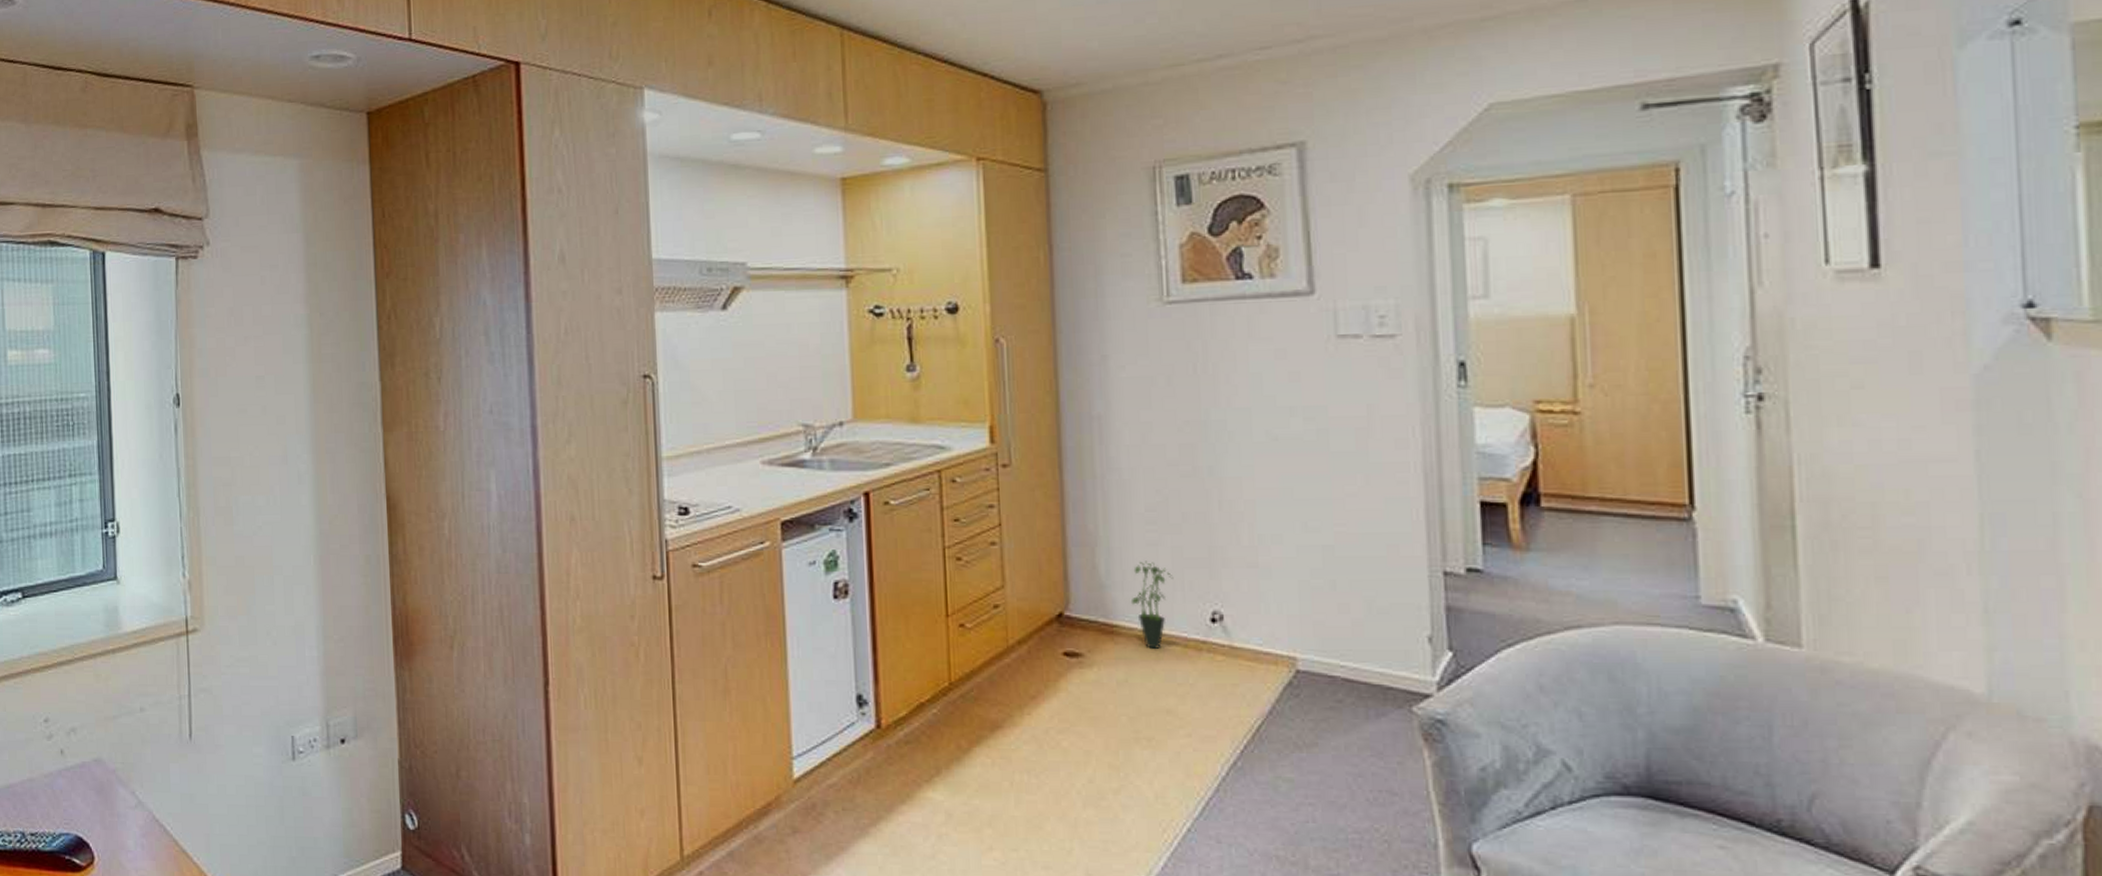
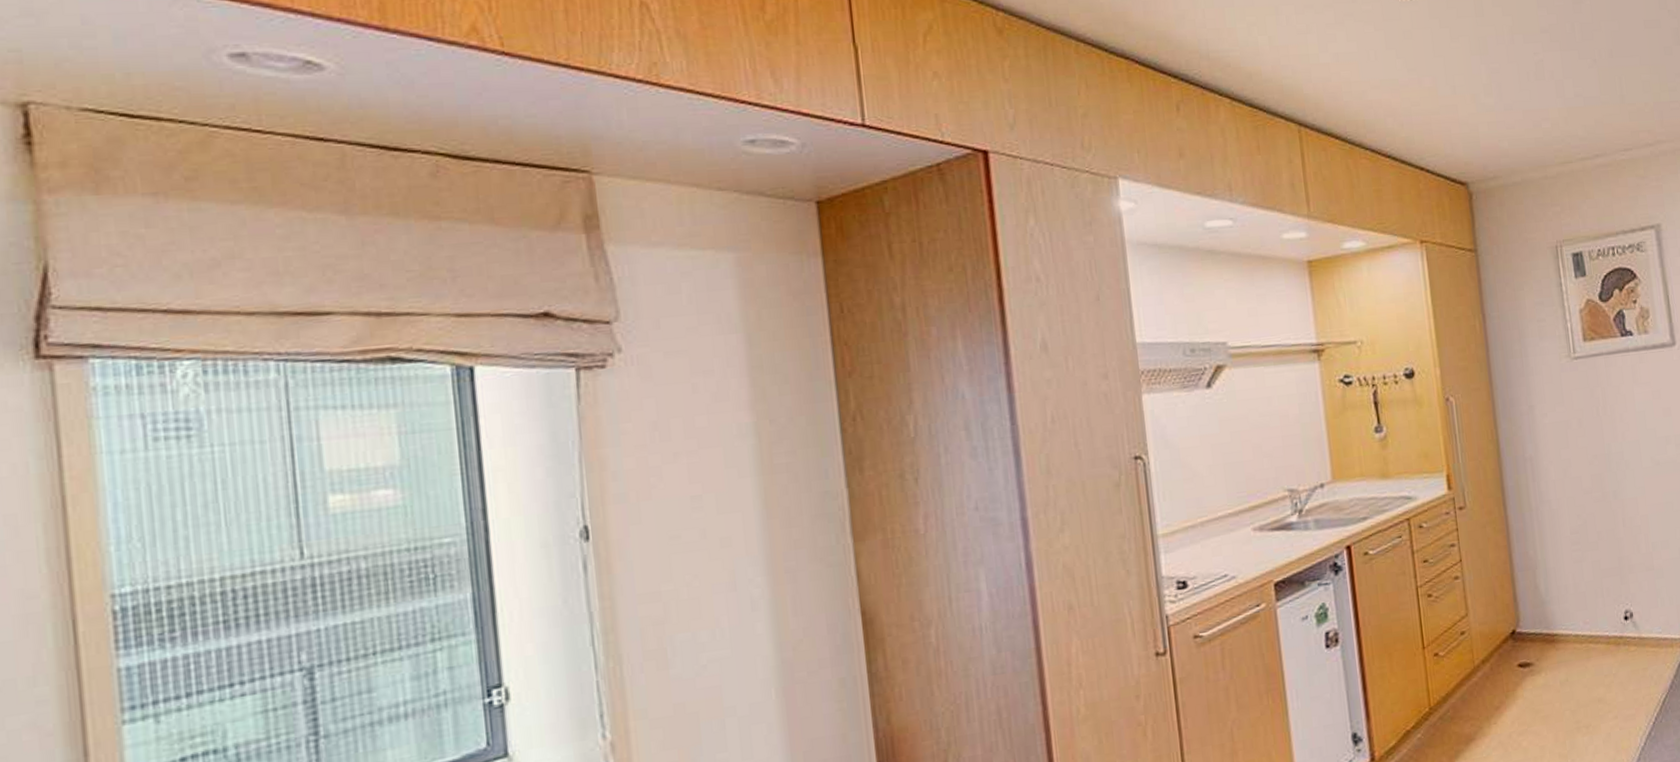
potted plant: present [1130,561,1174,649] -> none [1565,576,1595,650]

